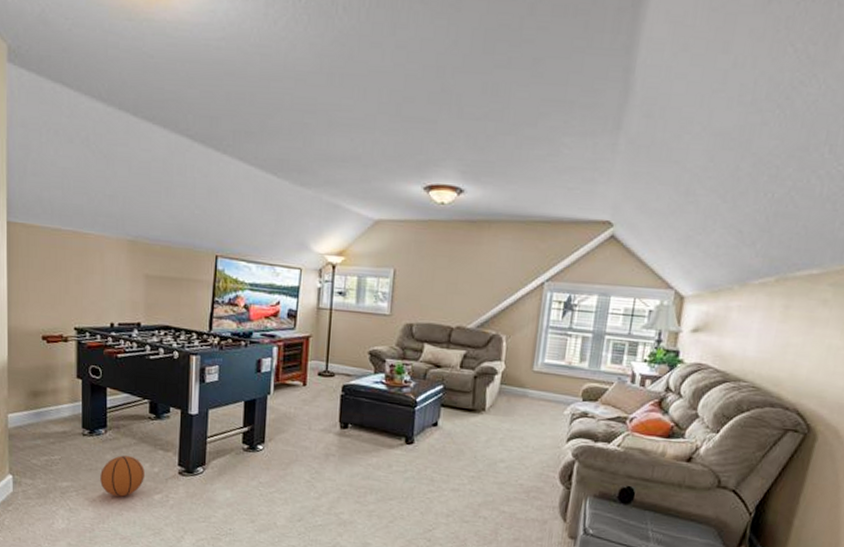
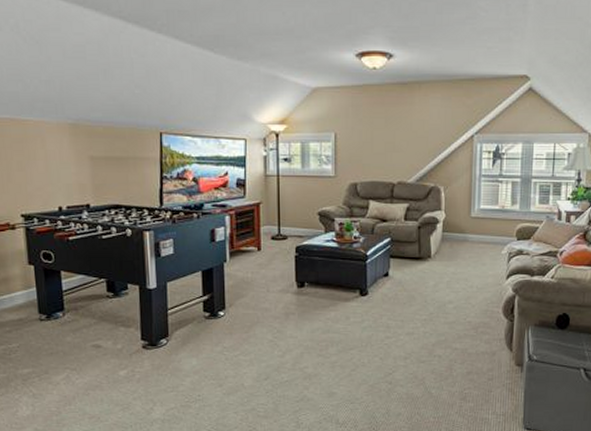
basketball: present [100,455,145,497] -> none [62,336,108,377]

